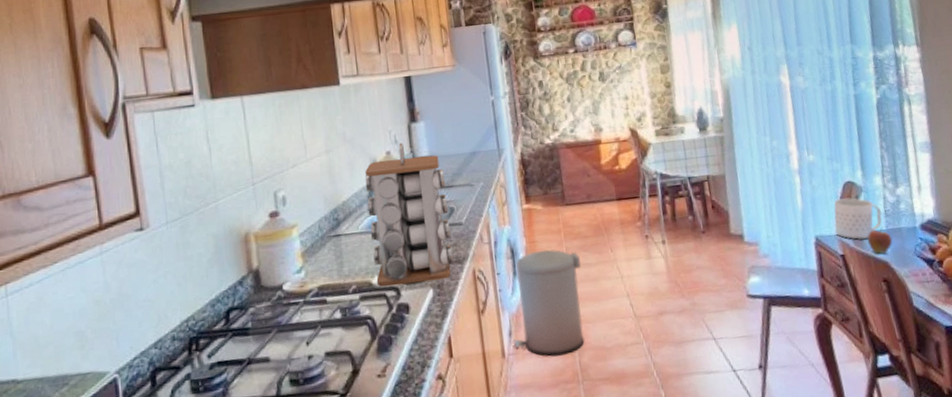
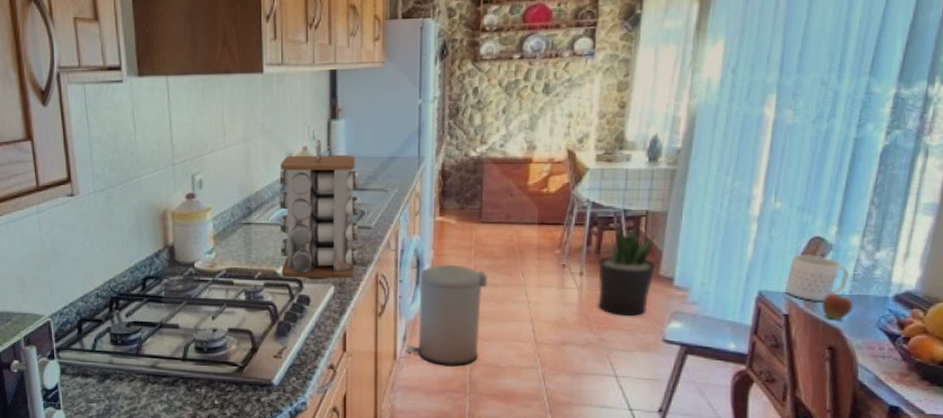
planter: none [674,188,727,278] -> present [597,221,658,316]

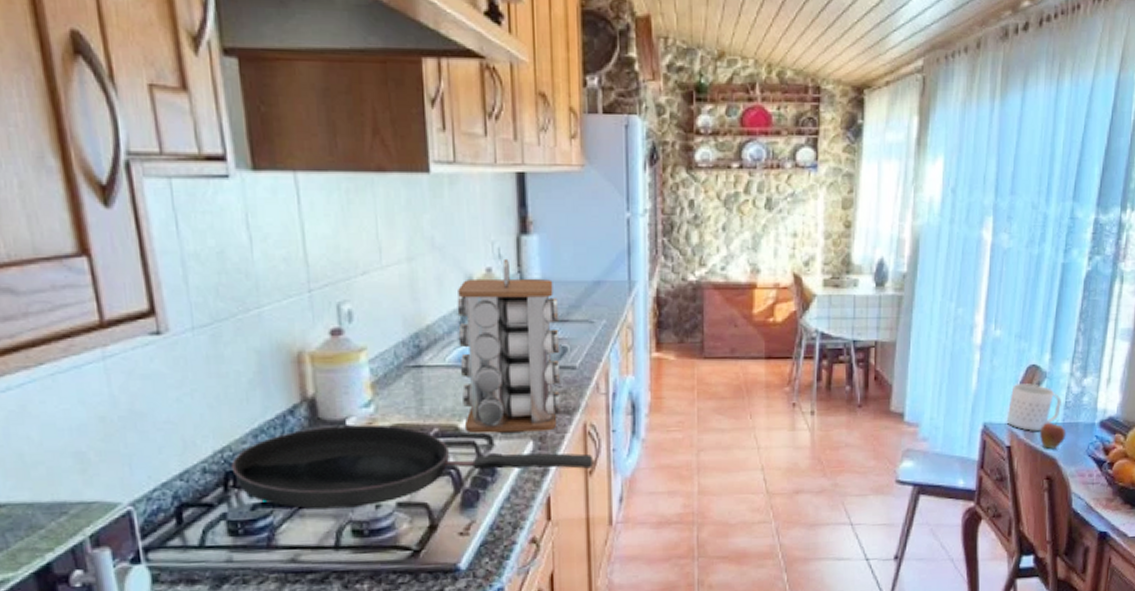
frying pan: none [115,267,383,330] -> present [231,424,594,510]
pedal bin: present [406,264,487,367] -> none [623,408,712,529]
planter: present [597,221,658,316] -> none [829,353,887,457]

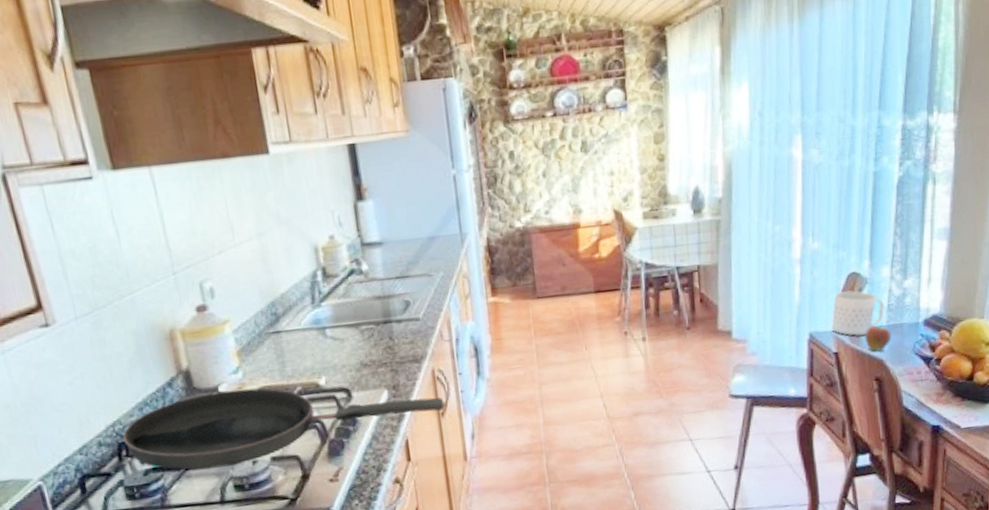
spice rack: present [456,258,562,434] -> none [305,225,411,388]

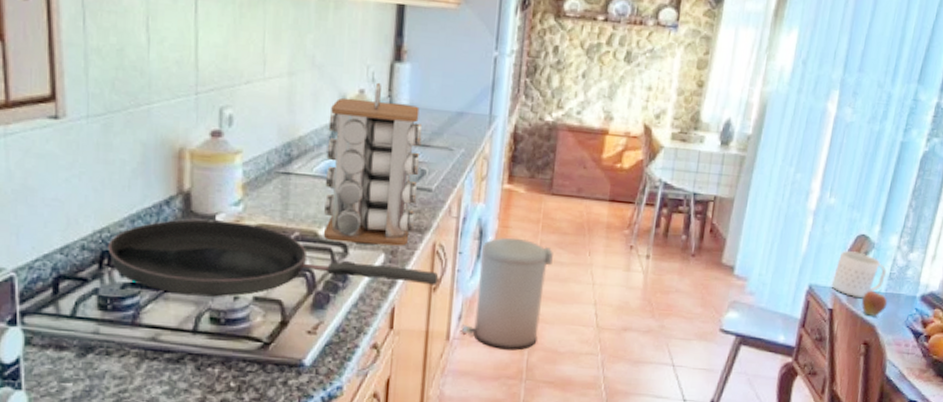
spice rack: none [305,225,411,388] -> present [324,82,423,246]
pedal bin: none [476,347,553,459] -> present [461,237,553,351]

